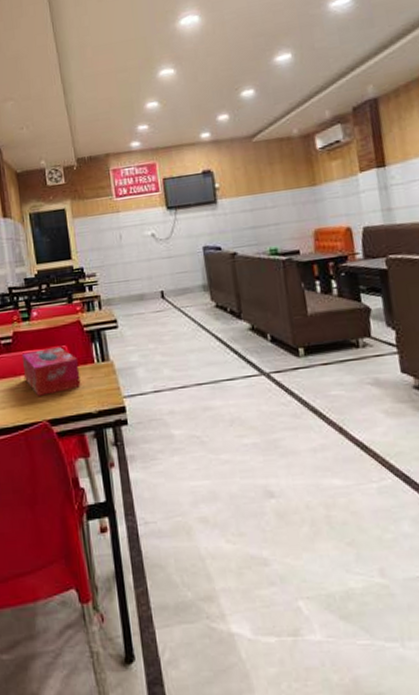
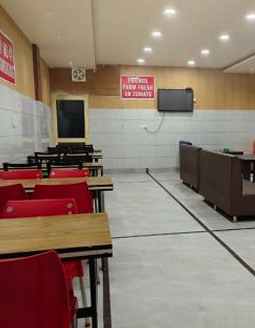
tissue box: present [21,346,81,396] -> none [40,198,82,232]

